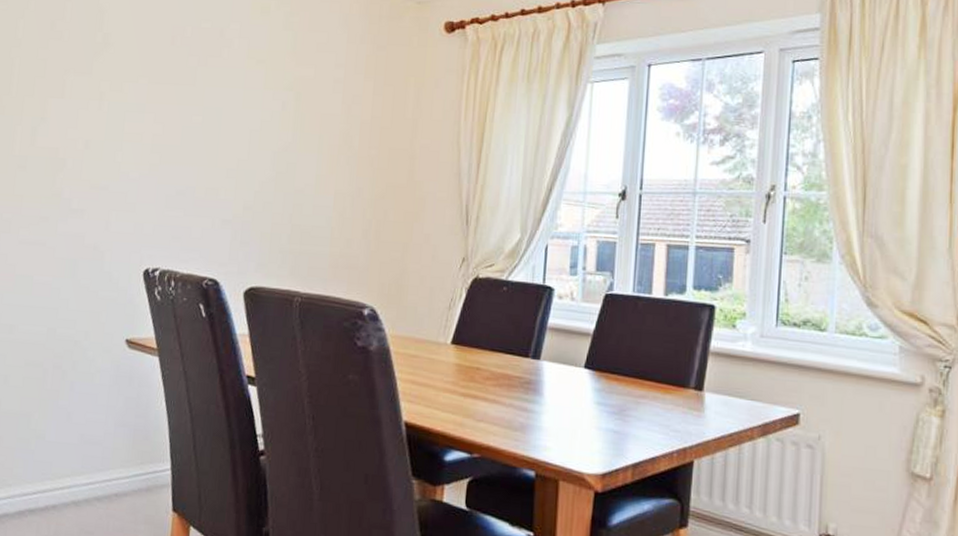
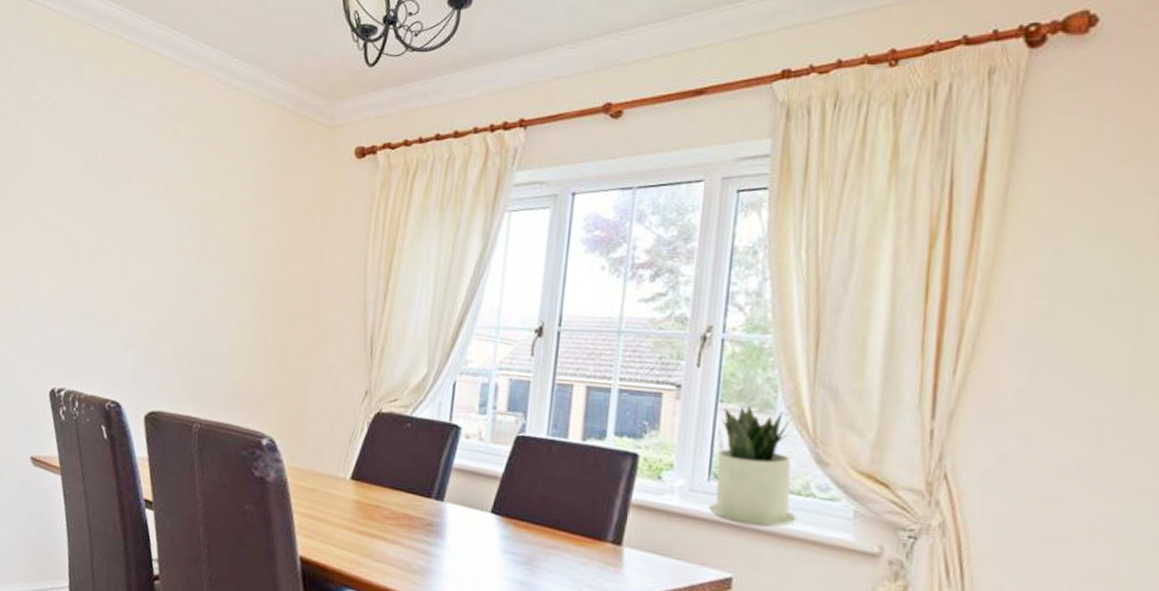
planter: none [776,256,853,366] -> present [707,405,797,528]

